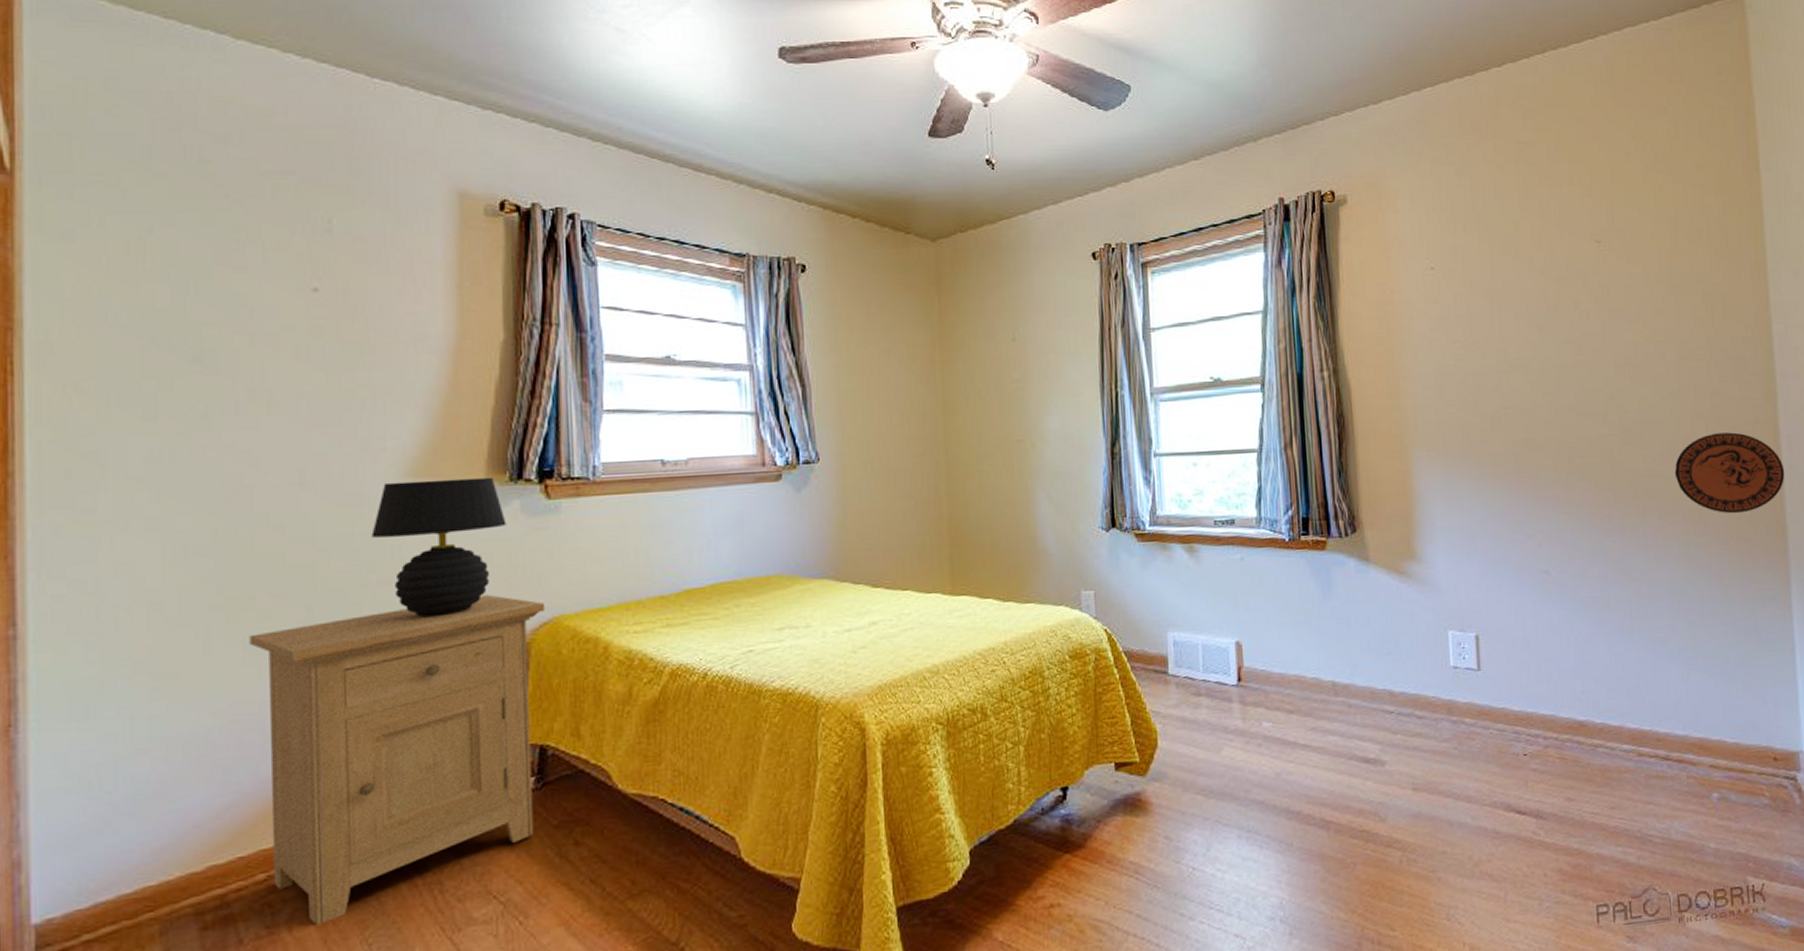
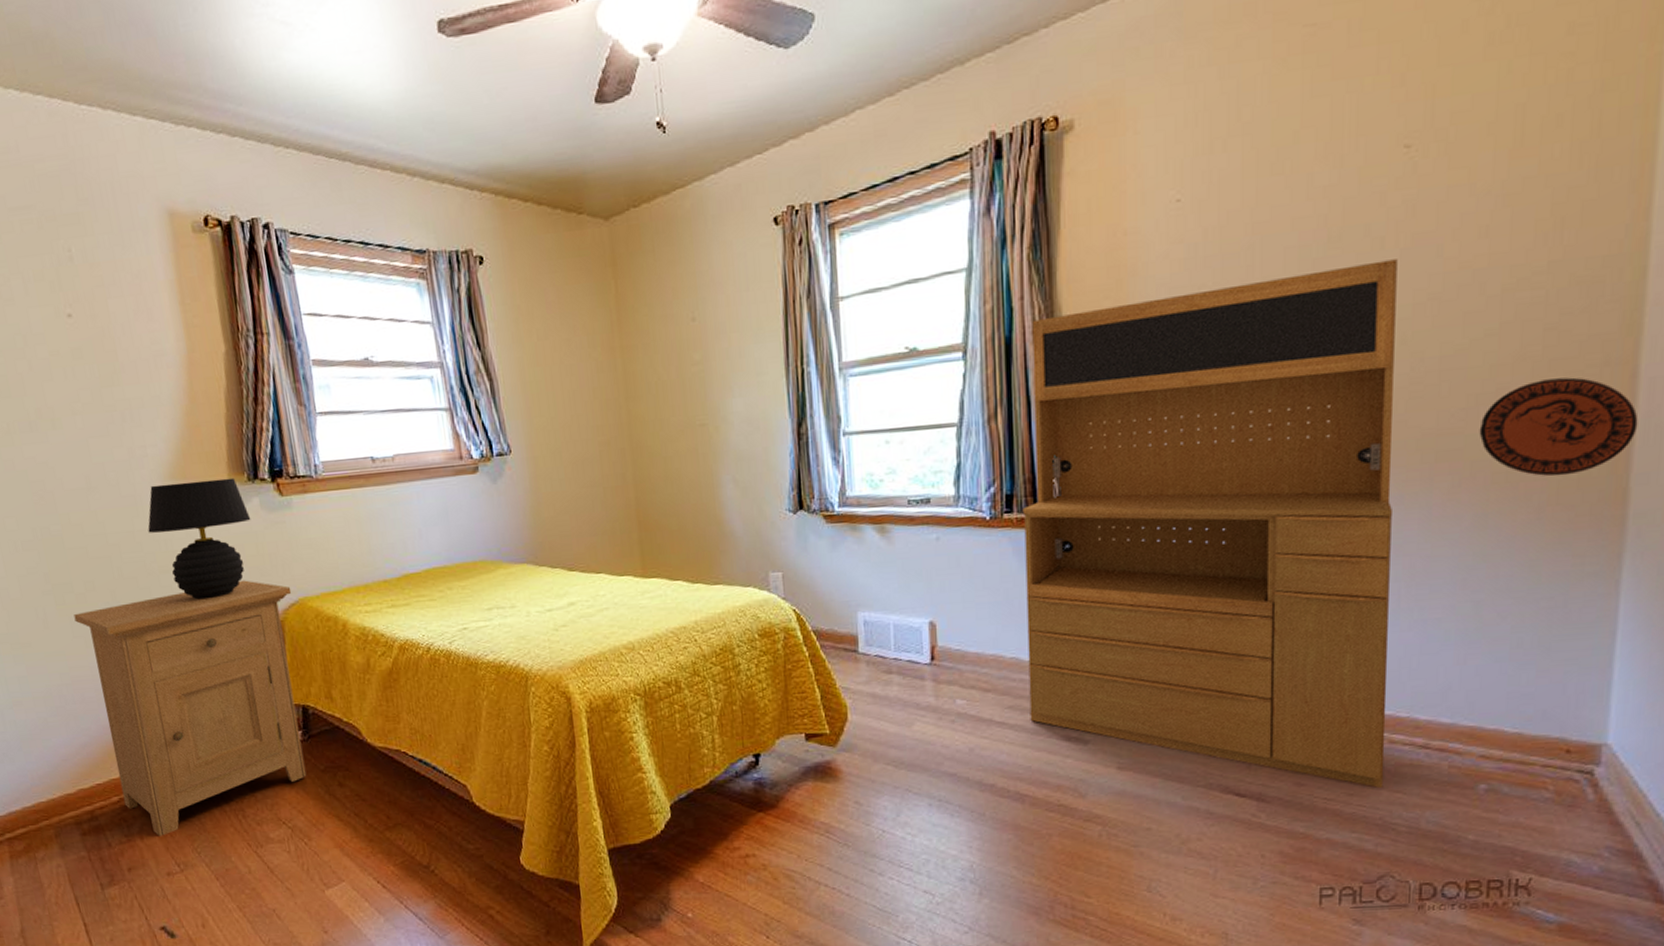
drawer: none [1317,329,1638,801] -> present [1022,259,1398,789]

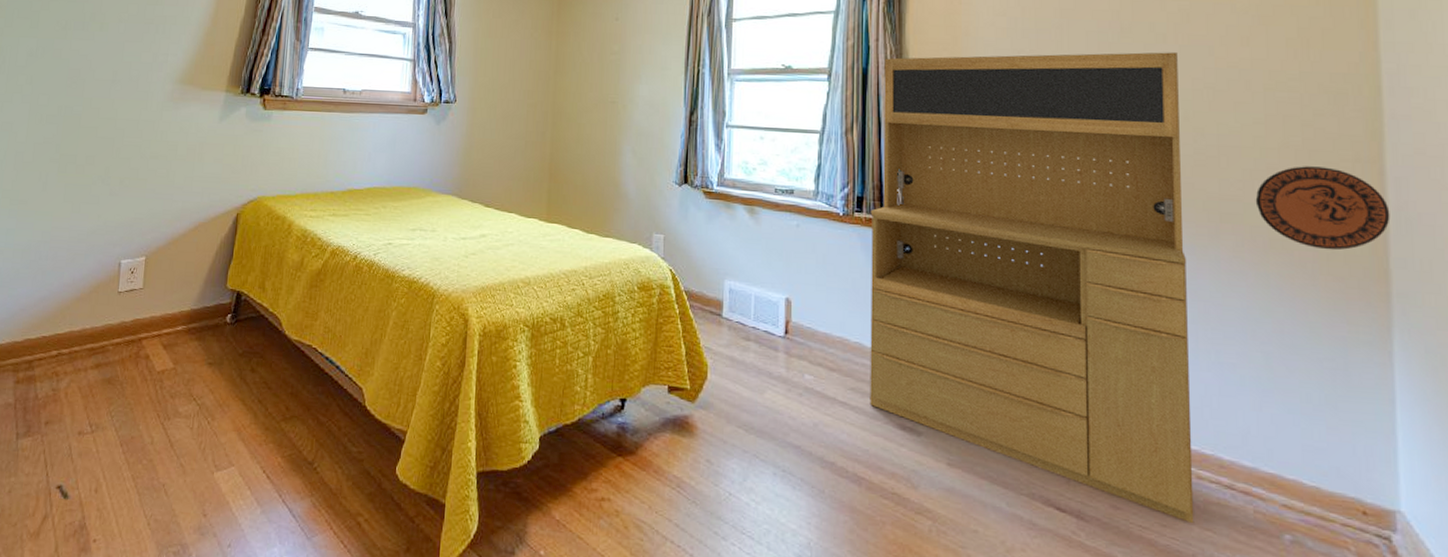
nightstand: present [74,580,307,836] -> none [61,174,253,395]
table lamp: present [147,477,251,600] -> none [150,86,236,186]

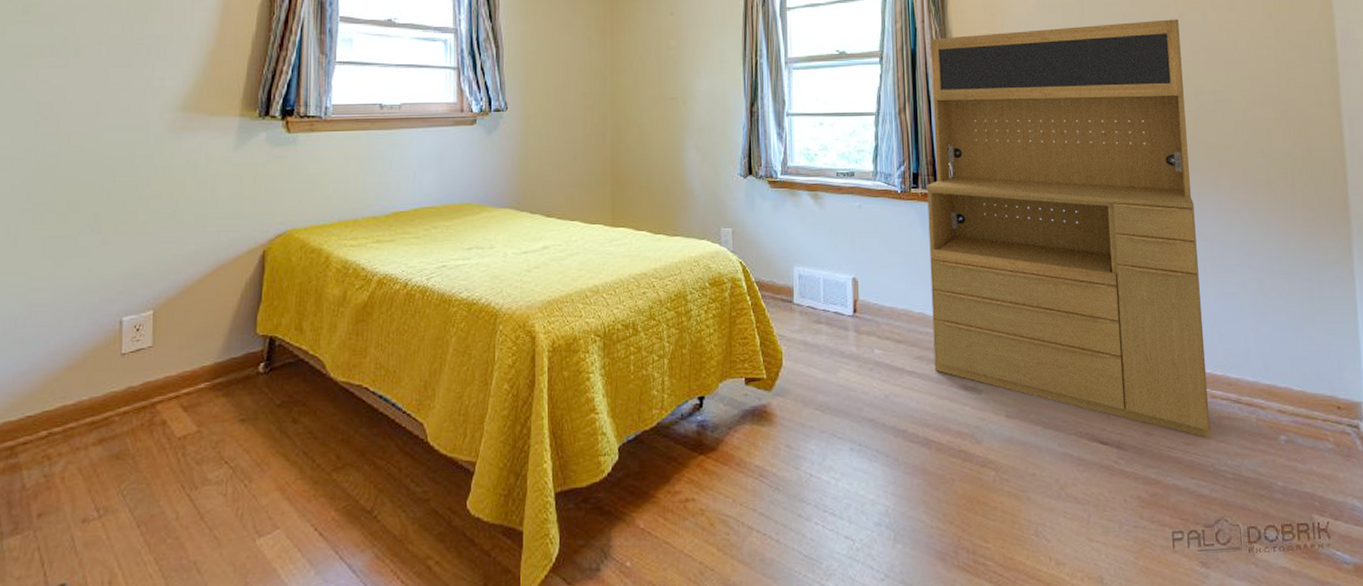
decorative plate: present [1255,166,1390,251] -> none [1245,113,1347,185]

